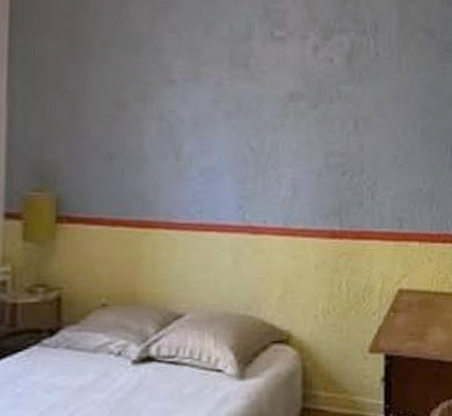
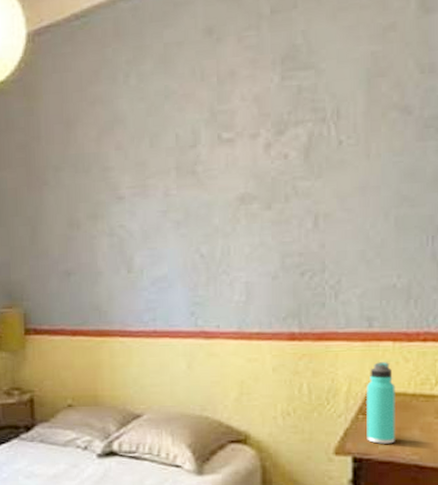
thermos bottle: none [397,261,421,341] -> present [366,362,396,444]

